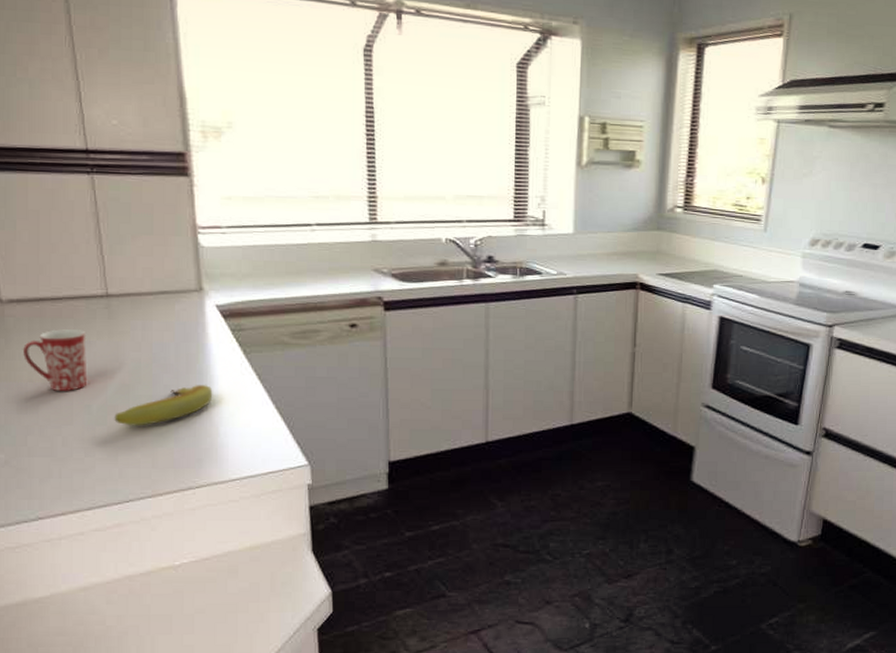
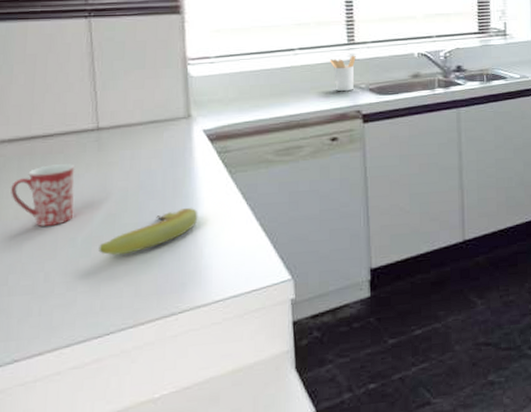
utensil holder: none [349,235,378,275] -> present [329,55,356,92]

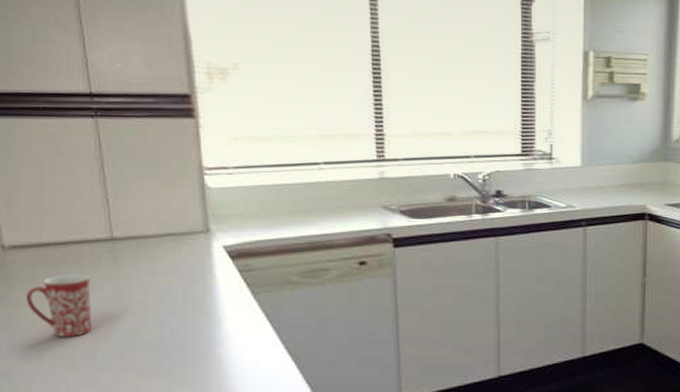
banana: present [99,208,198,256] -> none [120,327,221,371]
utensil holder: present [329,55,356,92] -> none [357,173,386,213]

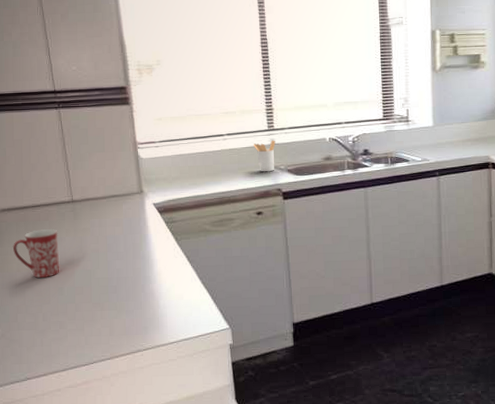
utensil holder: none [357,173,386,213] -> present [253,140,276,172]

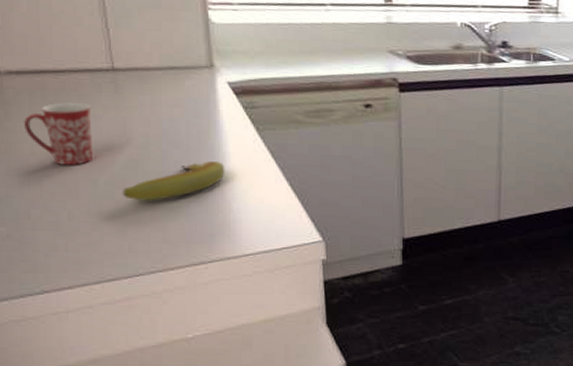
banana: none [80,267,154,303] -> present [122,161,225,201]
utensil holder: present [253,140,276,172] -> none [364,17,393,57]

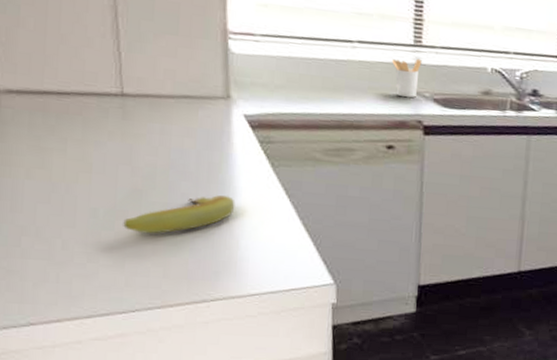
mug: present [23,102,94,166] -> none [20,125,95,193]
utensil holder: none [364,17,393,57] -> present [391,58,422,98]

